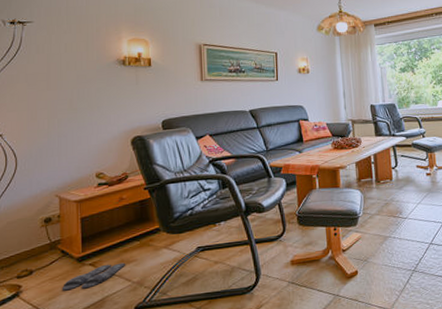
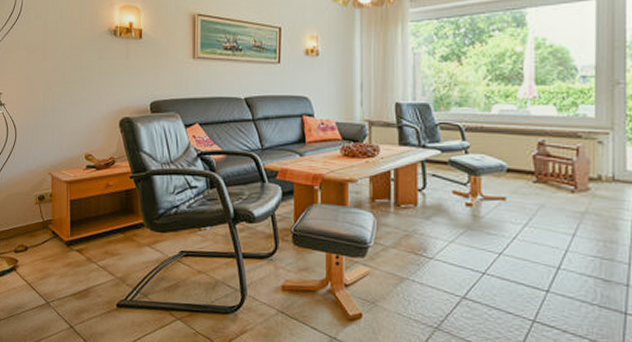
slippers: present [63,262,125,291] -> none [53,253,109,275]

